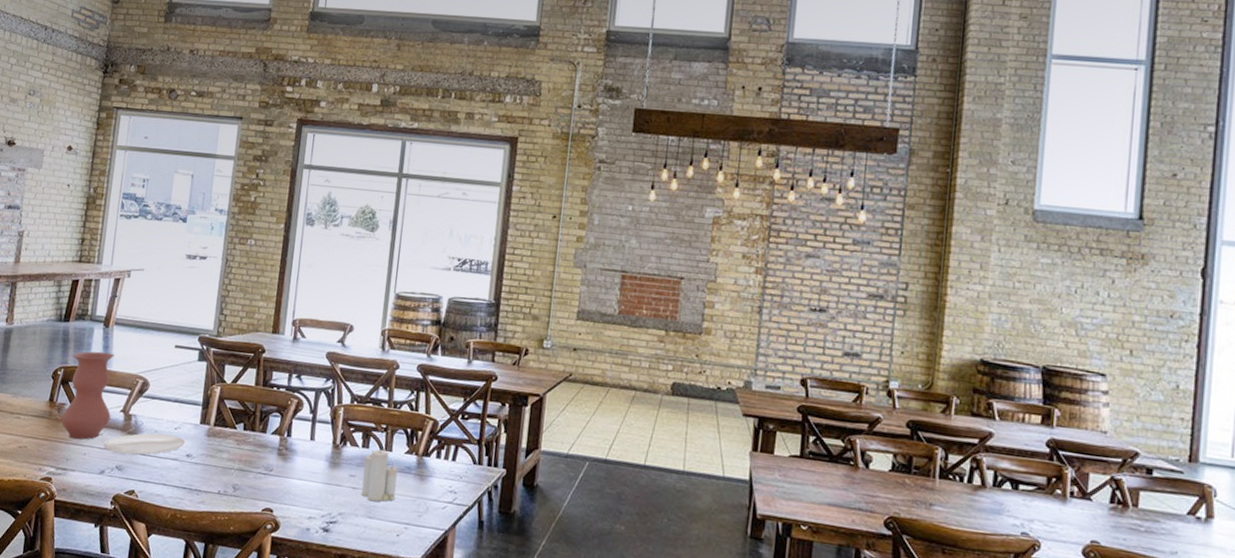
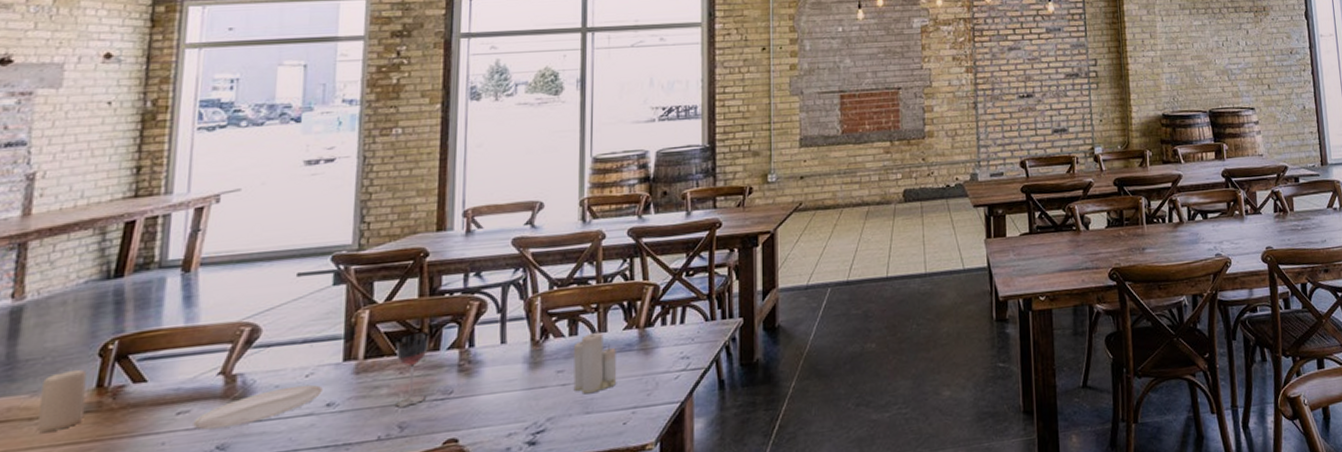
candle: none [14,384,45,426] -> present [35,369,87,432]
vase: present [61,351,114,440] -> none [118,303,202,429]
wineglass: none [232,414,261,473] -> present [395,332,430,407]

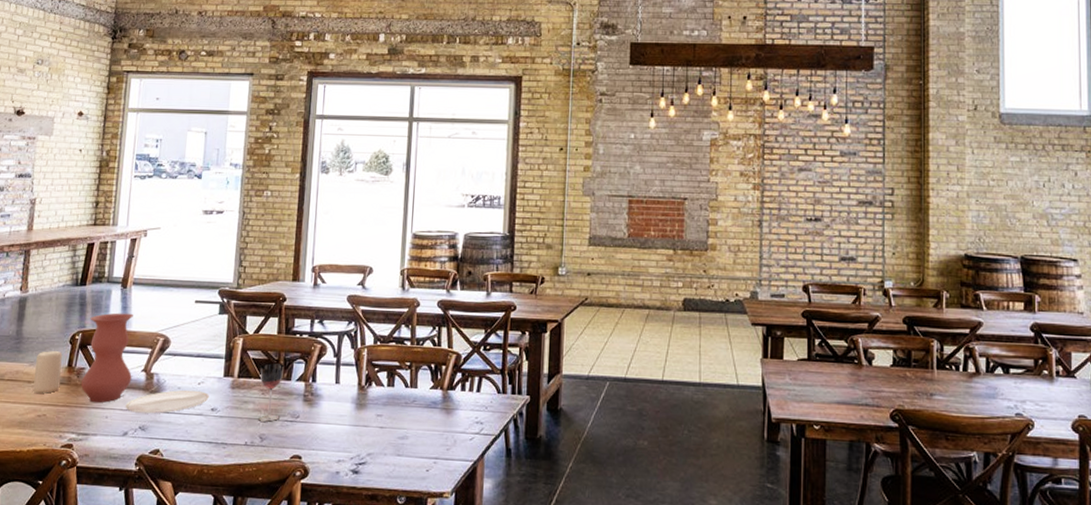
vase: none [118,303,202,429] -> present [80,313,133,403]
candle: present [573,331,617,394] -> none [389,385,424,439]

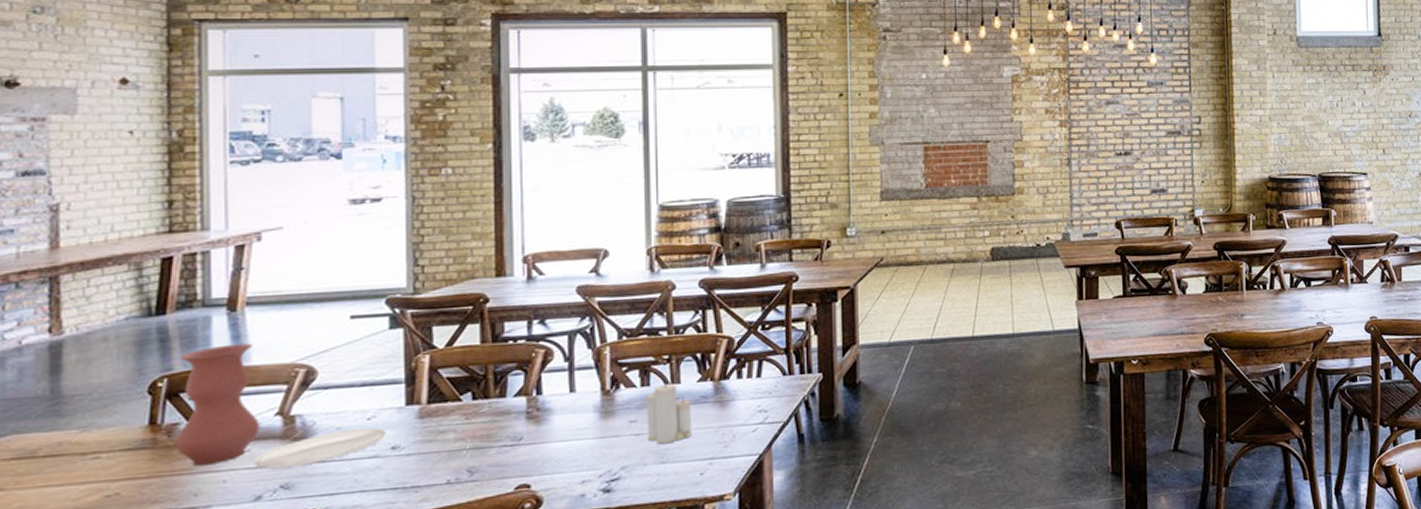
candle: present [32,350,63,393] -> none [90,405,140,467]
wineglass: present [258,363,285,422] -> none [460,379,496,452]
candle: none [389,385,424,439] -> present [645,382,693,445]

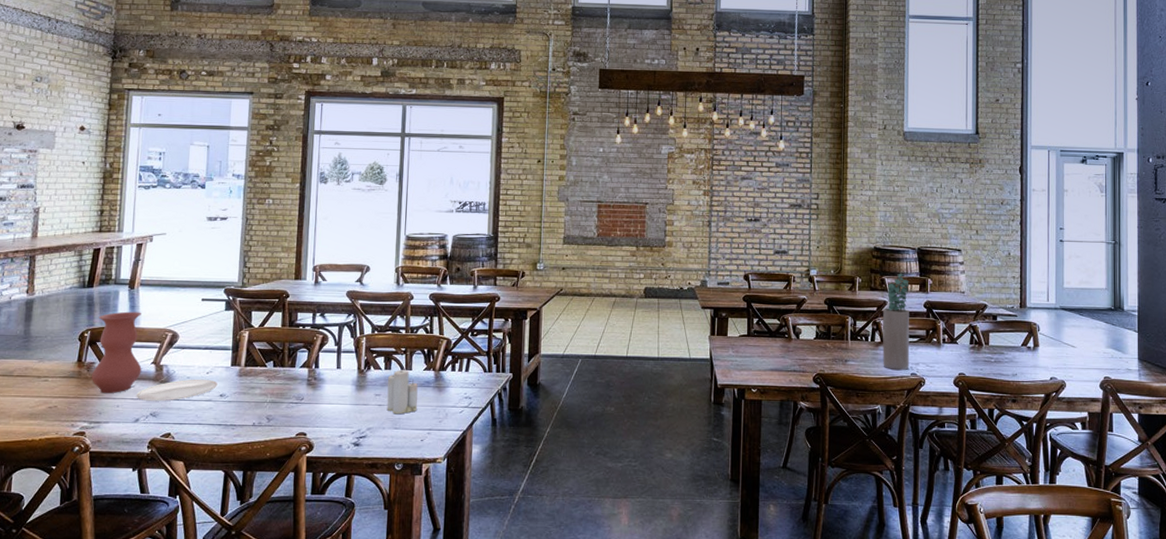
vase: none [1282,200,1315,321] -> present [883,268,910,371]

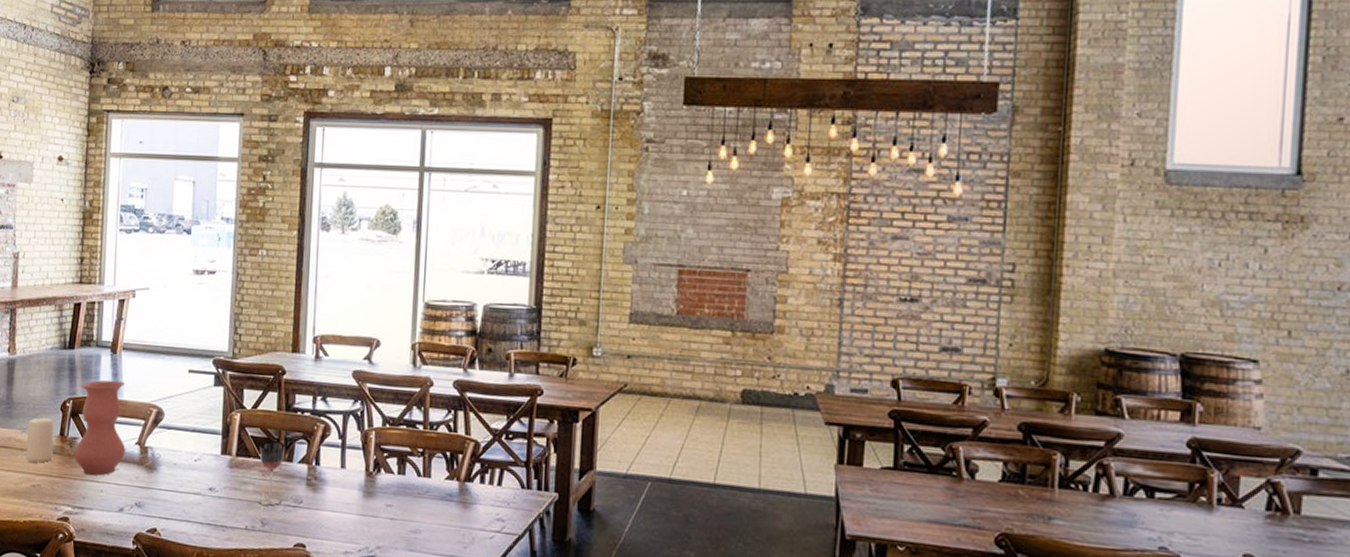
candle: none [42,347,72,387] -> present [25,417,54,463]
plate: present [136,379,218,401] -> none [120,466,206,491]
wineglass: none [265,353,289,404] -> present [259,442,286,506]
candle: present [386,368,418,415] -> none [400,474,438,533]
vase: present [883,268,910,371] -> none [1111,384,1163,542]

